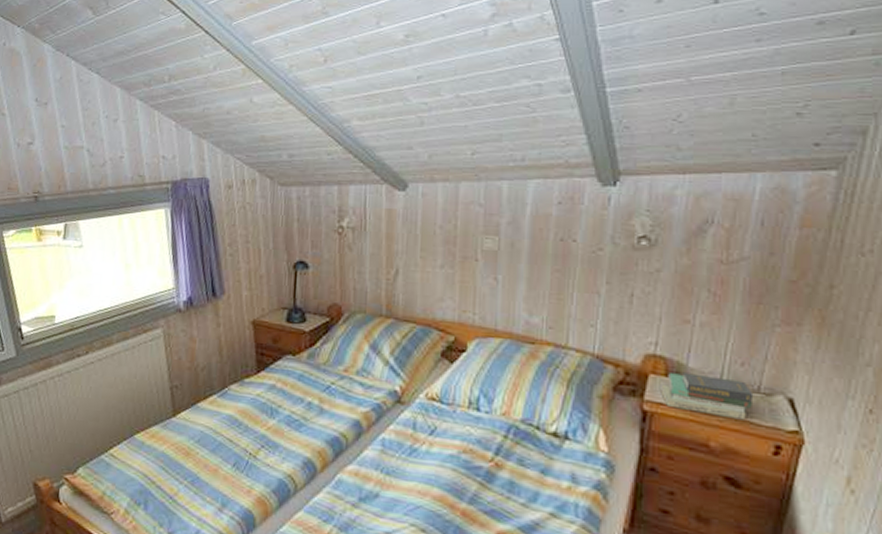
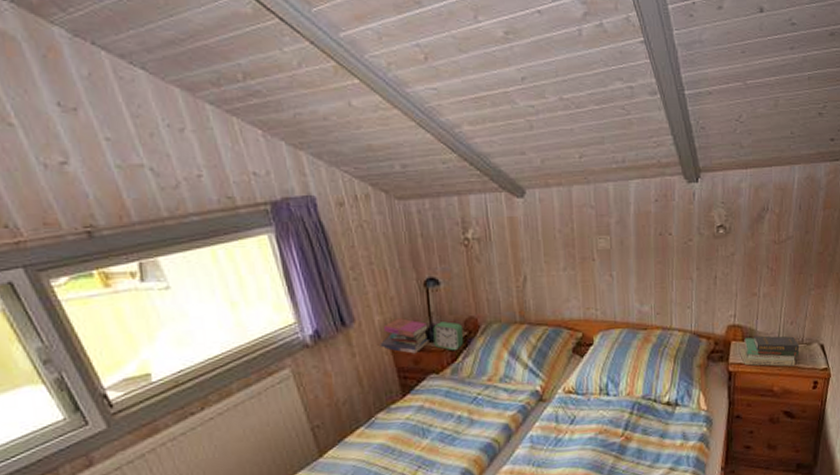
books: none [243,296,292,333] -> present [379,318,429,354]
alarm clock: none [295,305,326,336] -> present [433,321,464,351]

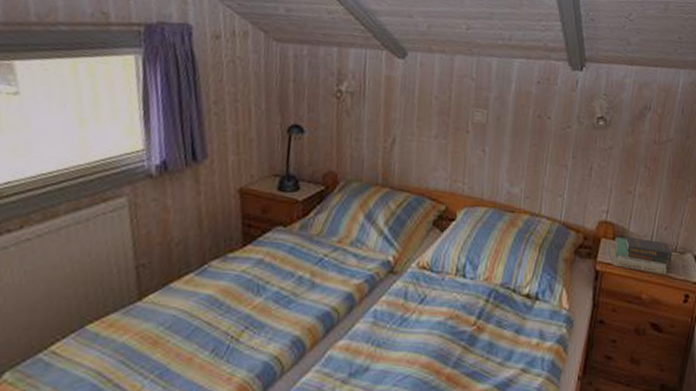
books: present [379,318,429,354] -> none [228,161,284,202]
alarm clock: present [433,321,464,351] -> none [287,172,321,205]

